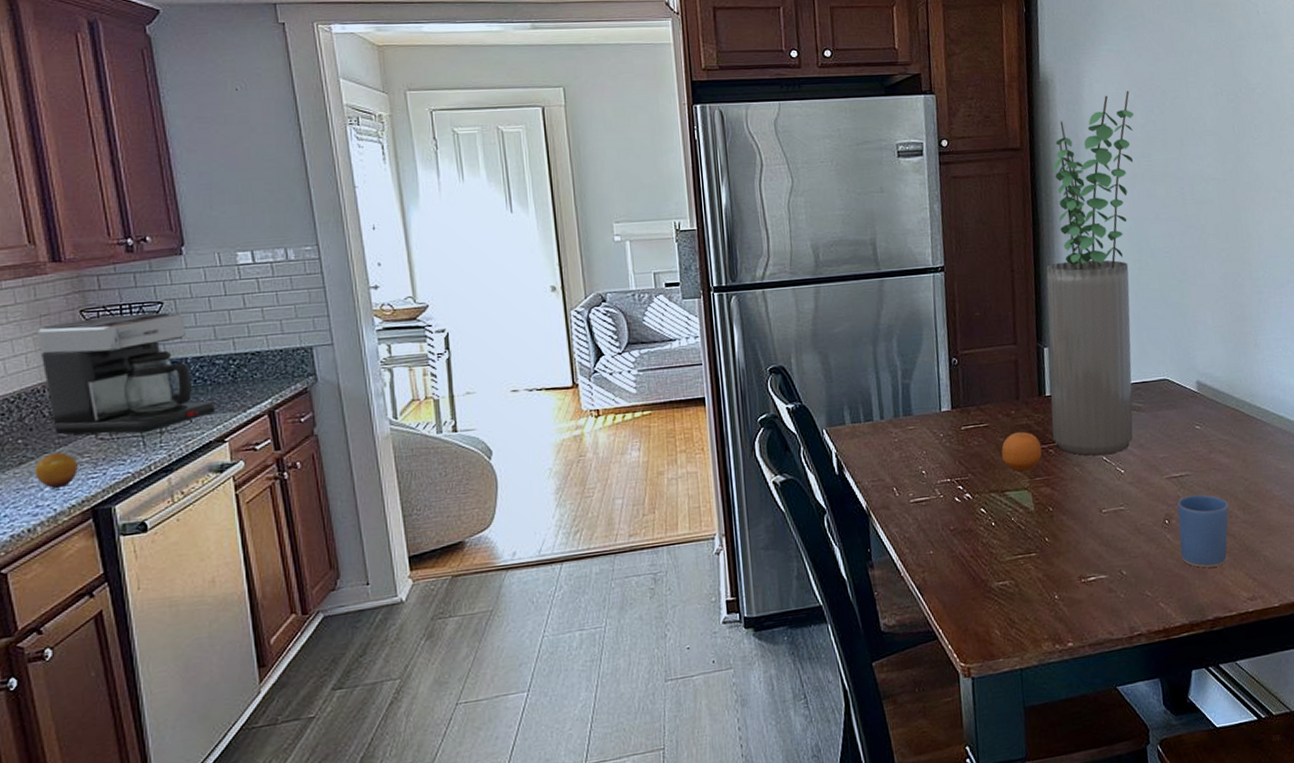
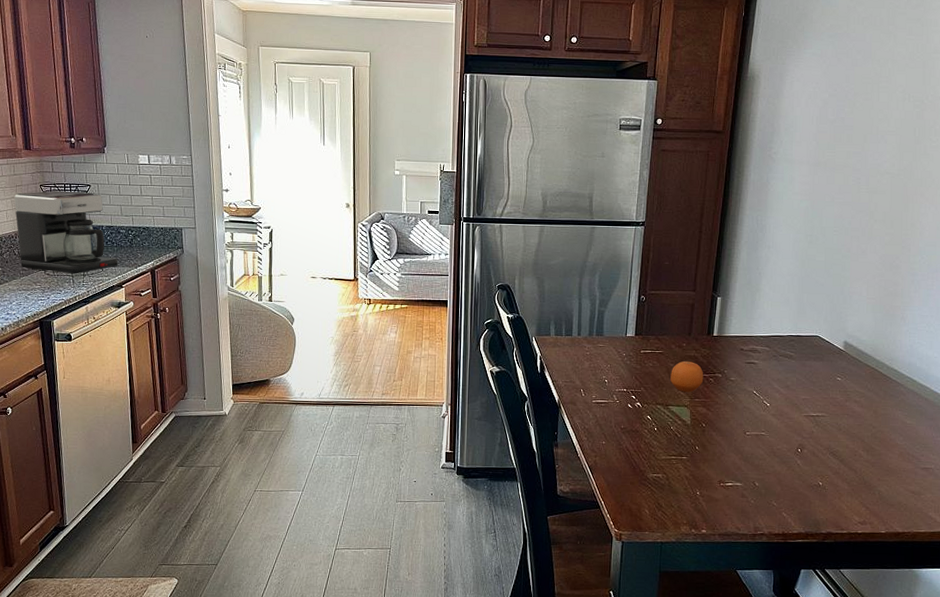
fruit: present [35,452,78,488] -> none [8,280,33,303]
vase: present [1046,90,1134,456] -> none [714,90,826,390]
mug: present [1177,494,1229,568] -> none [807,433,855,493]

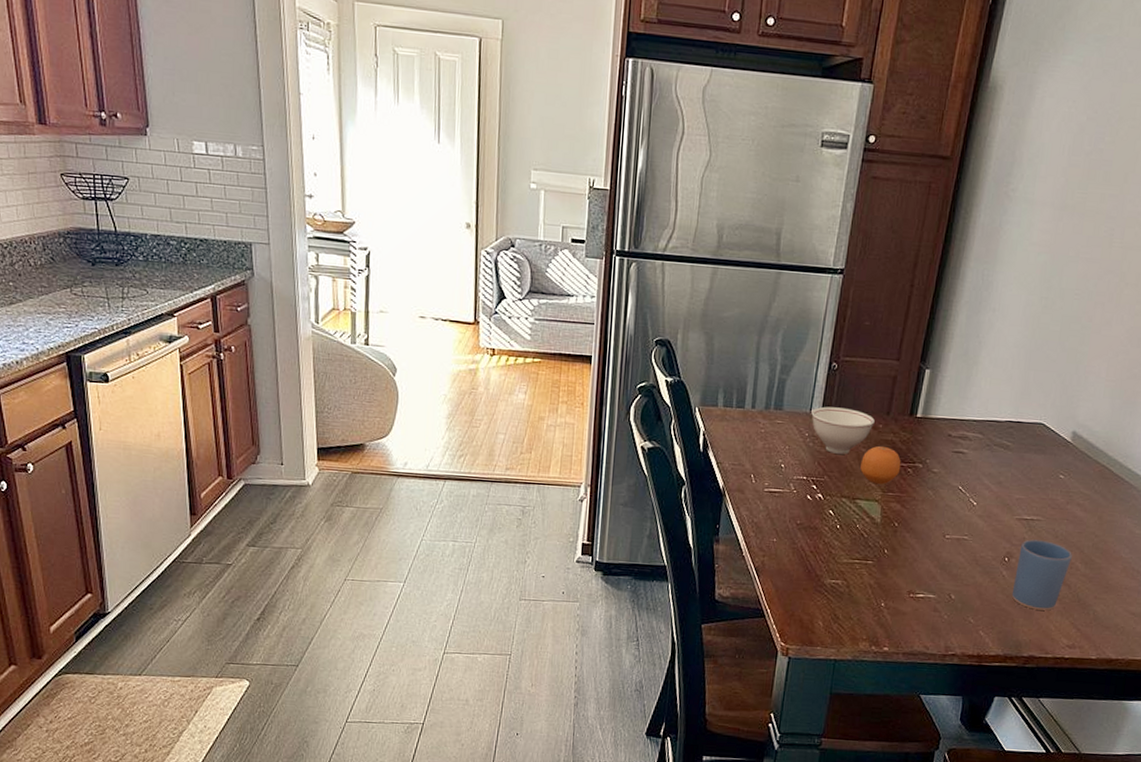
coffee maker: present [14,190,118,274] -> none [26,182,168,296]
bowl: none [627,331,679,369] -> present [811,406,875,454]
mug: none [807,433,855,493] -> present [1011,539,1072,611]

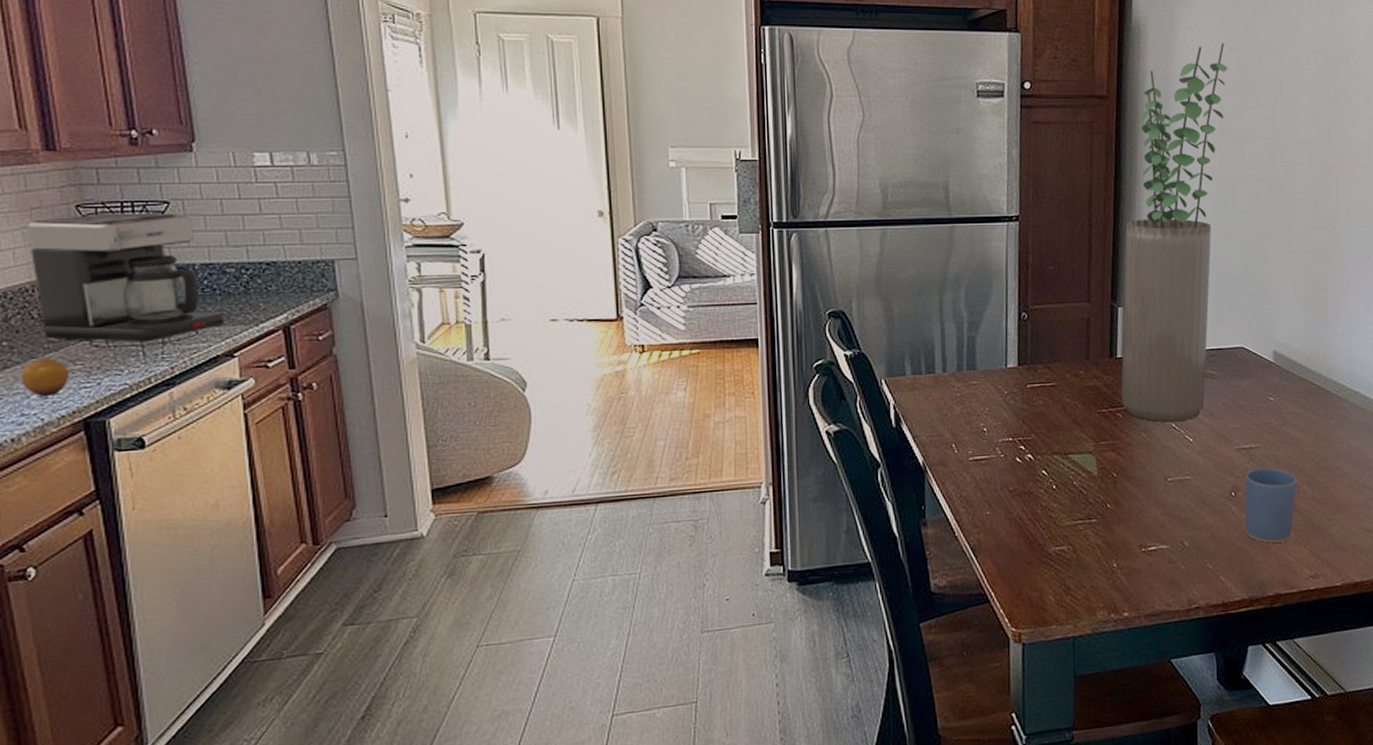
fruit: none [22,299,56,331] -> present [21,358,69,396]
coffee maker: none [26,182,168,296] -> present [27,212,225,343]
bowl: present [811,406,875,454] -> none [1007,358,1075,409]
fruit: present [860,445,901,485] -> none [1067,393,1110,435]
vase: none [913,111,1083,485] -> present [1121,43,1228,422]

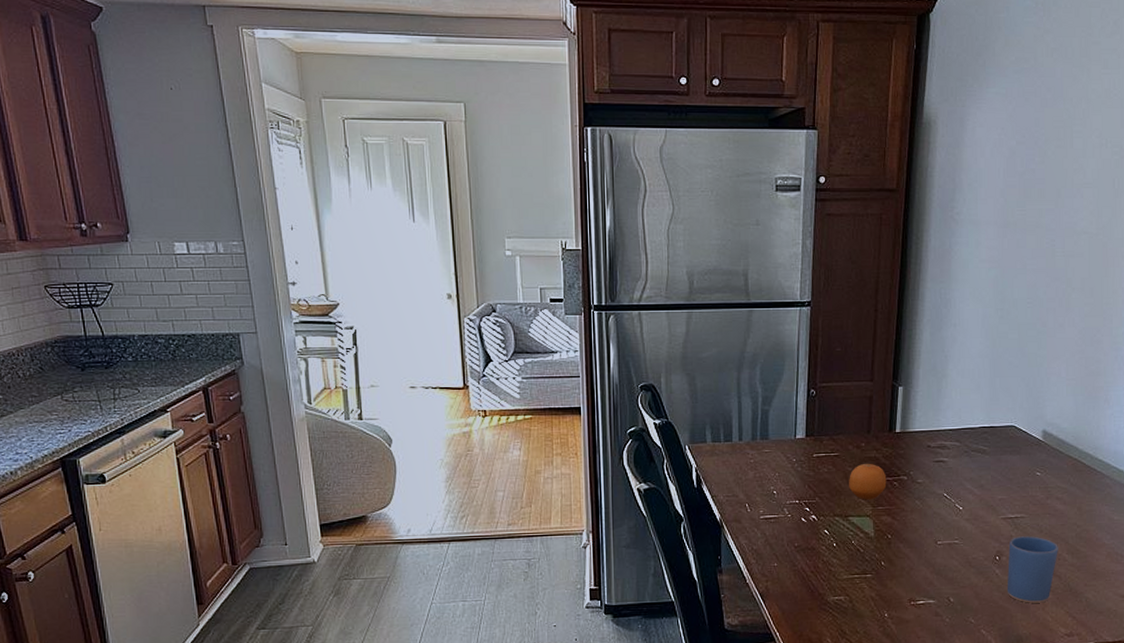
fruit: present [21,358,69,396] -> none [14,409,48,439]
coffee maker: present [27,212,225,343] -> none [11,292,159,399]
fruit: none [1067,393,1110,435] -> present [849,463,887,500]
vase: present [1121,43,1228,422] -> none [898,137,1013,492]

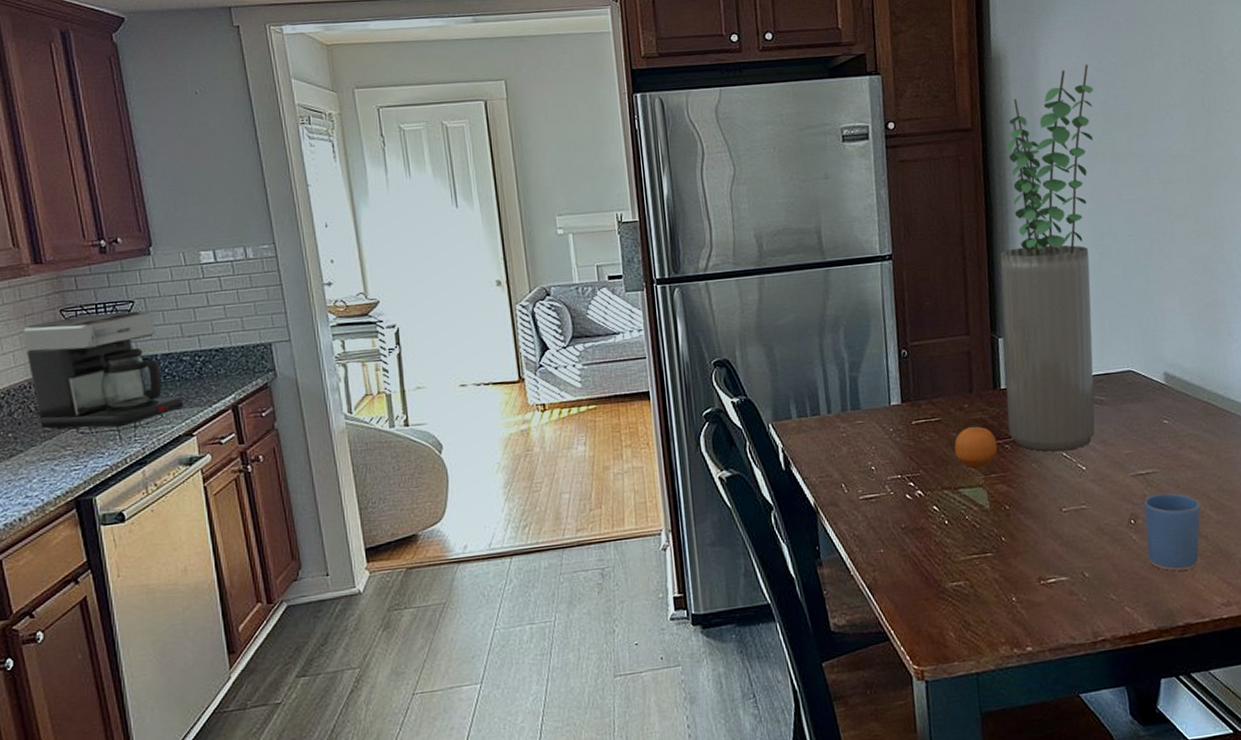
coffee maker: none [11,292,159,399] -> present [23,311,184,429]
vase: none [898,137,1013,492] -> present [1000,64,1095,452]

